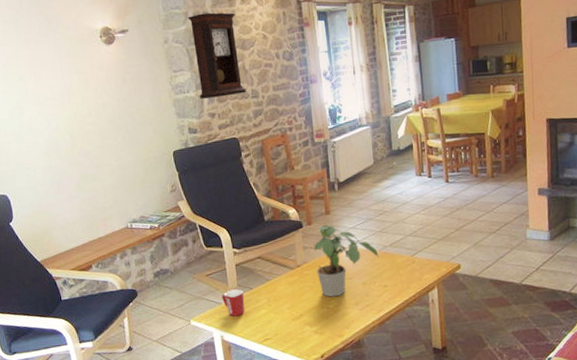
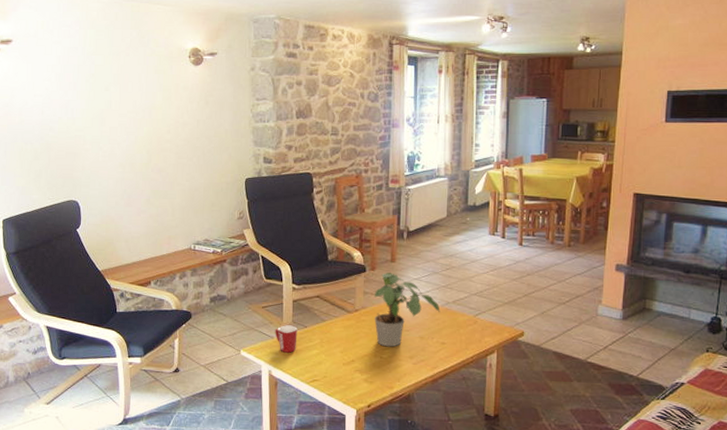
pendulum clock: present [188,12,247,99] -> none [277,45,327,130]

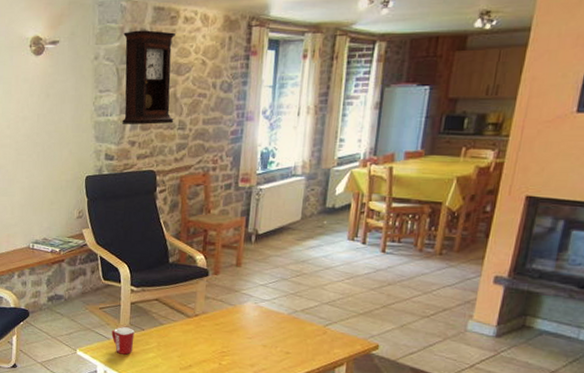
pendulum clock: none [277,45,327,130] -> present [121,30,177,125]
potted plant: present [374,273,440,347] -> none [215,277,287,354]

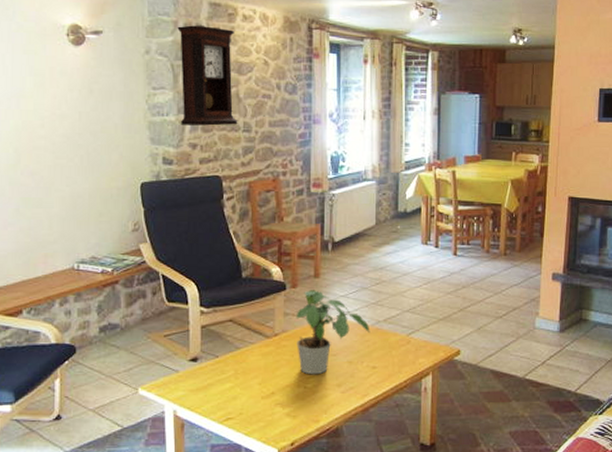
mug: present [111,327,135,355] -> none [180,356,207,388]
potted plant: none [215,277,287,354] -> present [296,290,370,375]

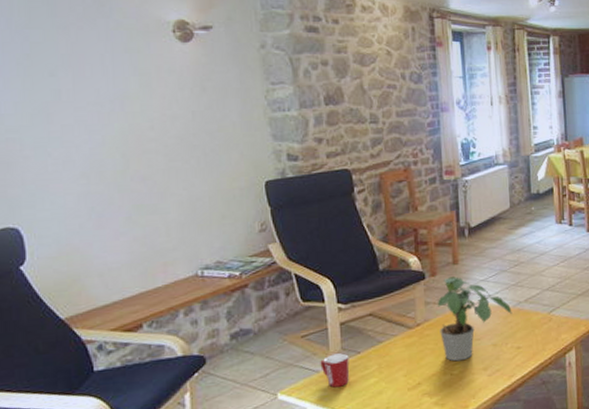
pendulum clock: present [177,25,238,126] -> none [293,17,364,120]
mug: none [180,356,207,388] -> present [320,353,350,388]

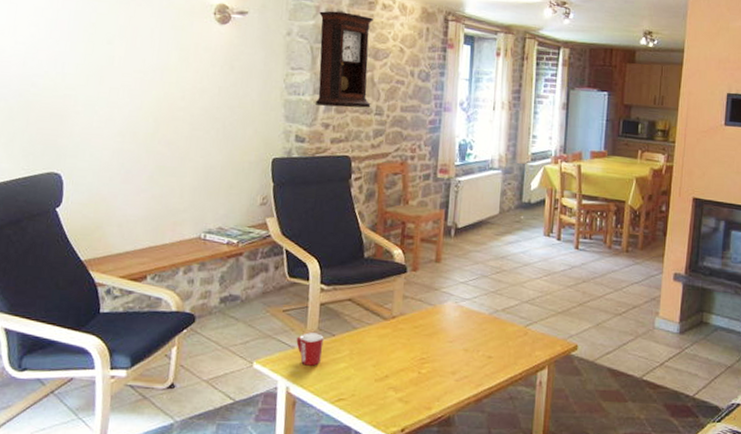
pendulum clock: none [293,17,364,120] -> present [315,10,374,108]
potted plant: present [437,276,513,362] -> none [413,274,488,361]

